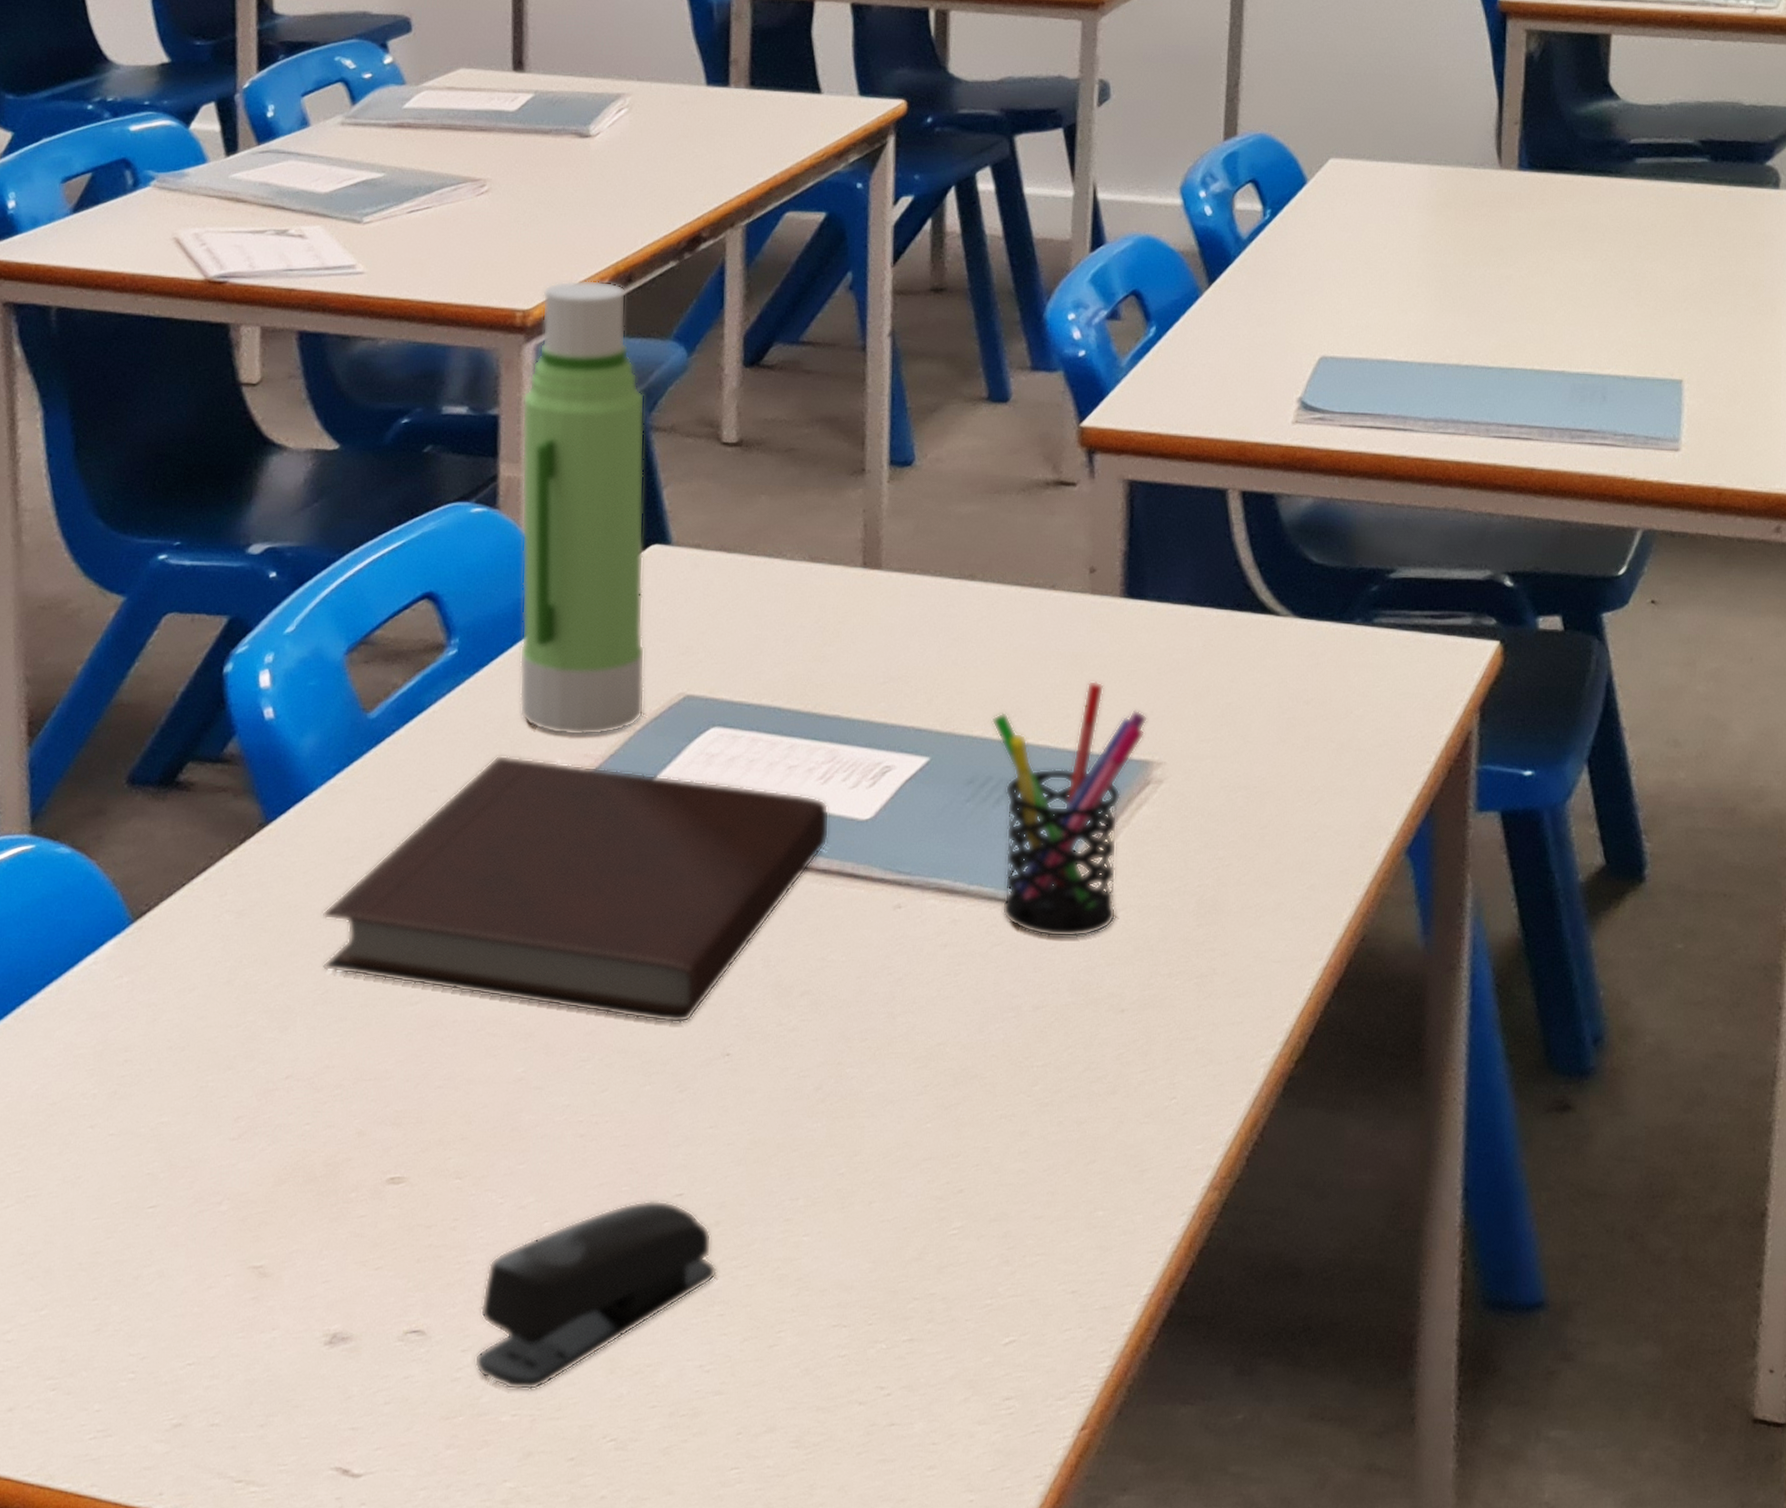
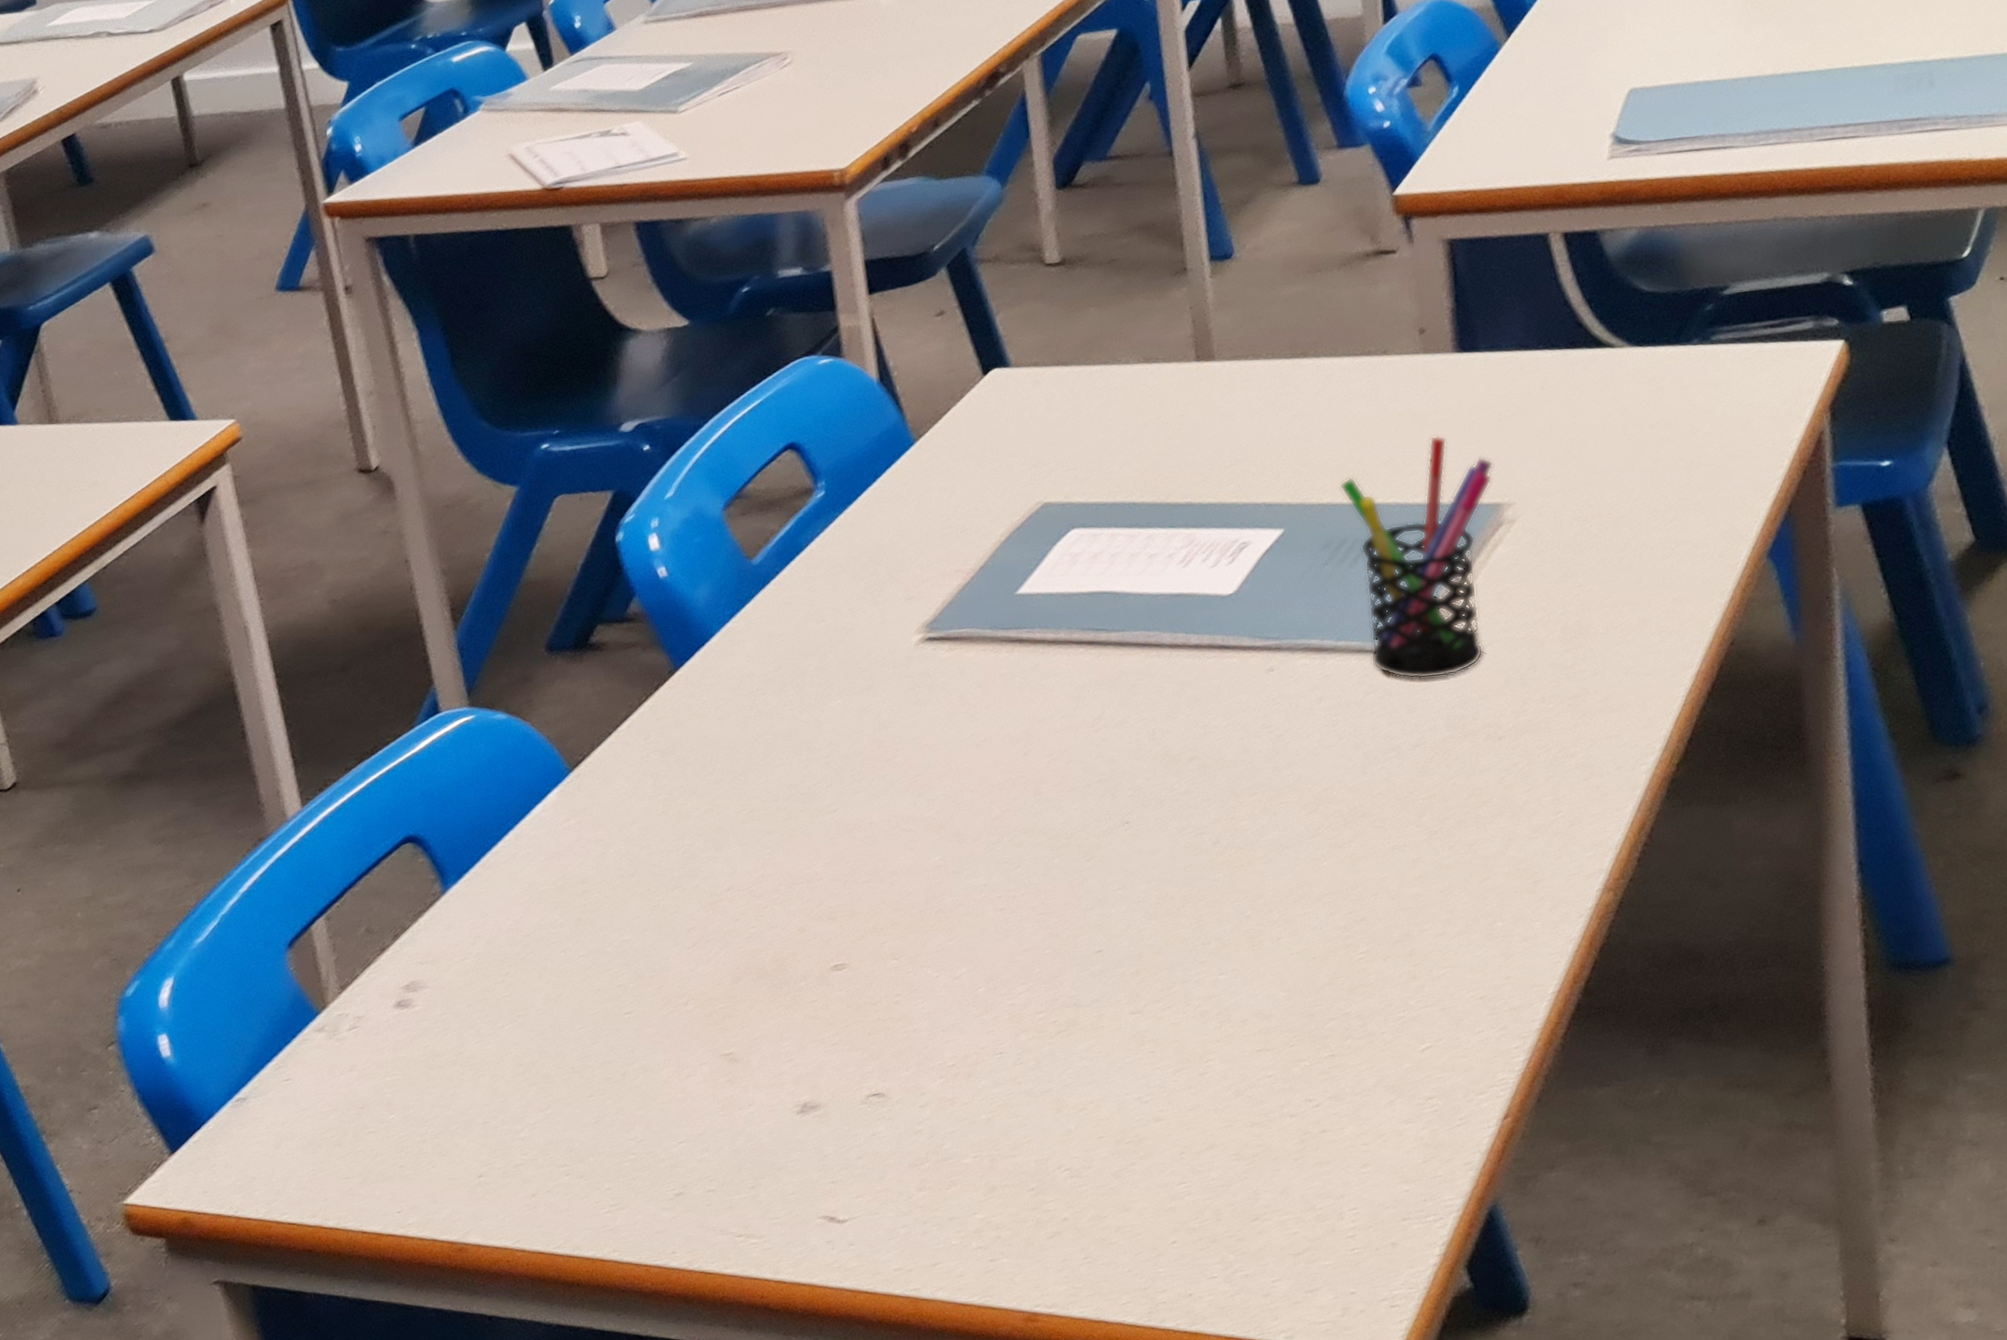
notebook: present [322,755,830,1024] -> none [737,578,1197,801]
stapler: present [474,1200,717,1390] -> none [931,958,1143,1136]
water bottle: present [519,279,645,736] -> none [851,129,1007,556]

